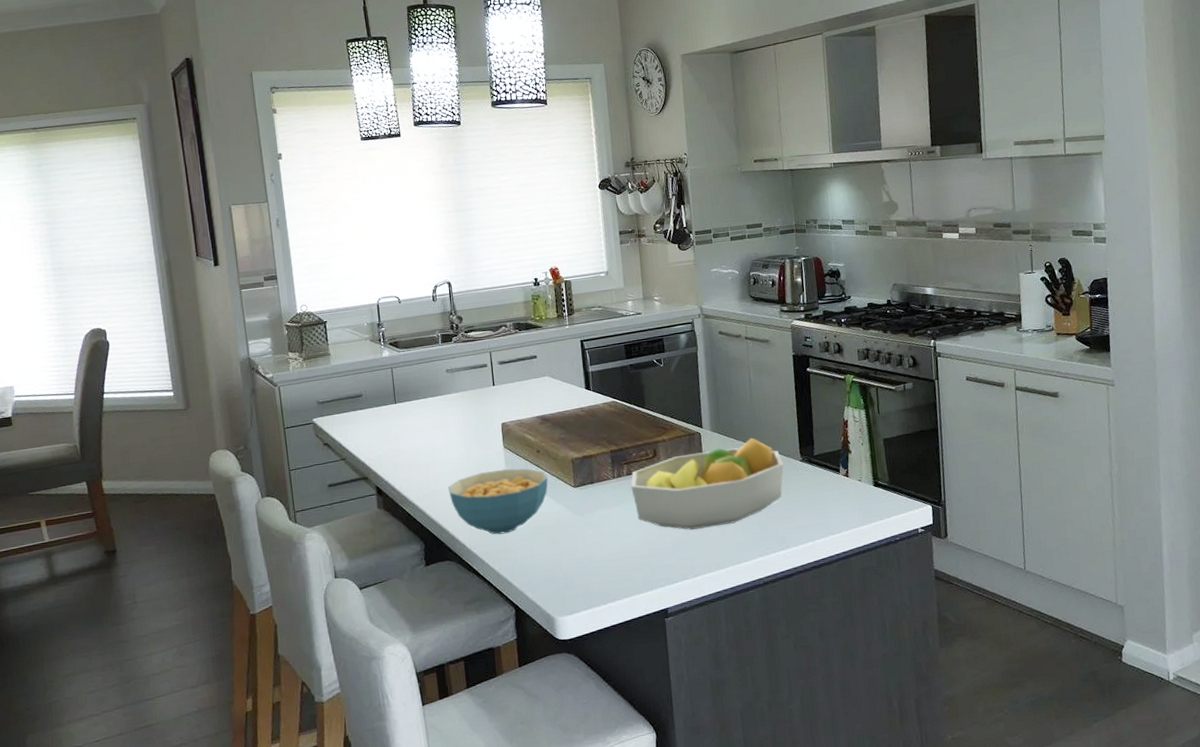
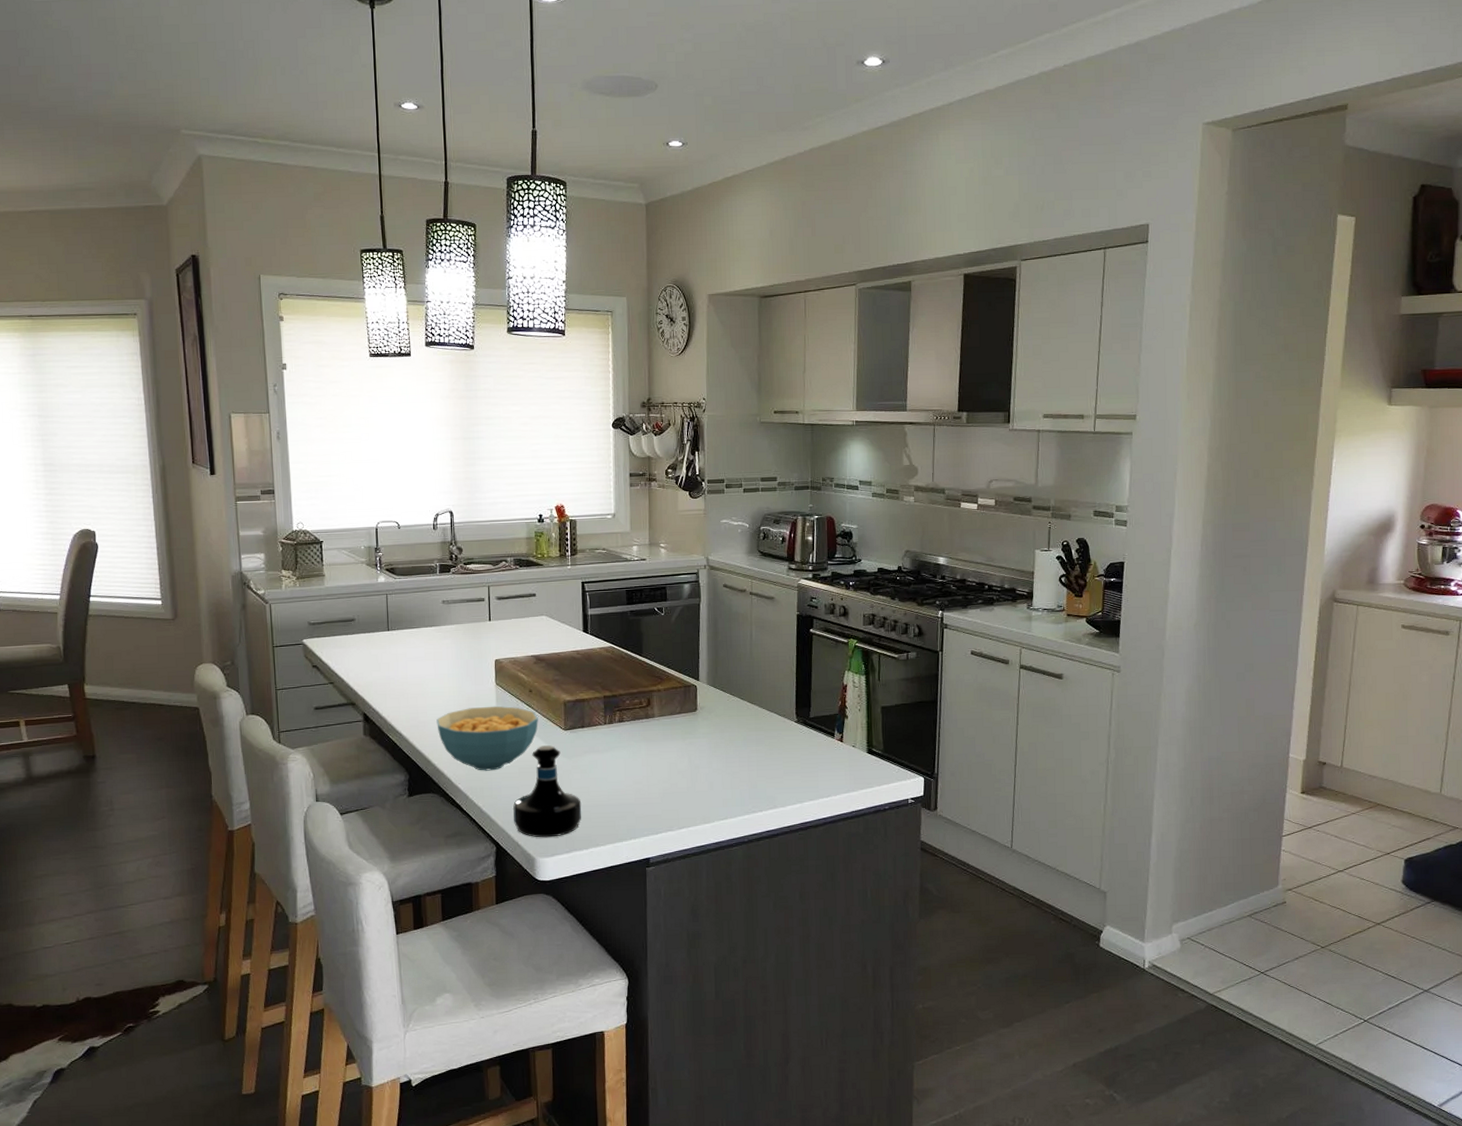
tequila bottle: none [528,503,598,597] -> present [512,745,582,838]
fruit bowl: present [630,437,784,530] -> none [622,694,778,783]

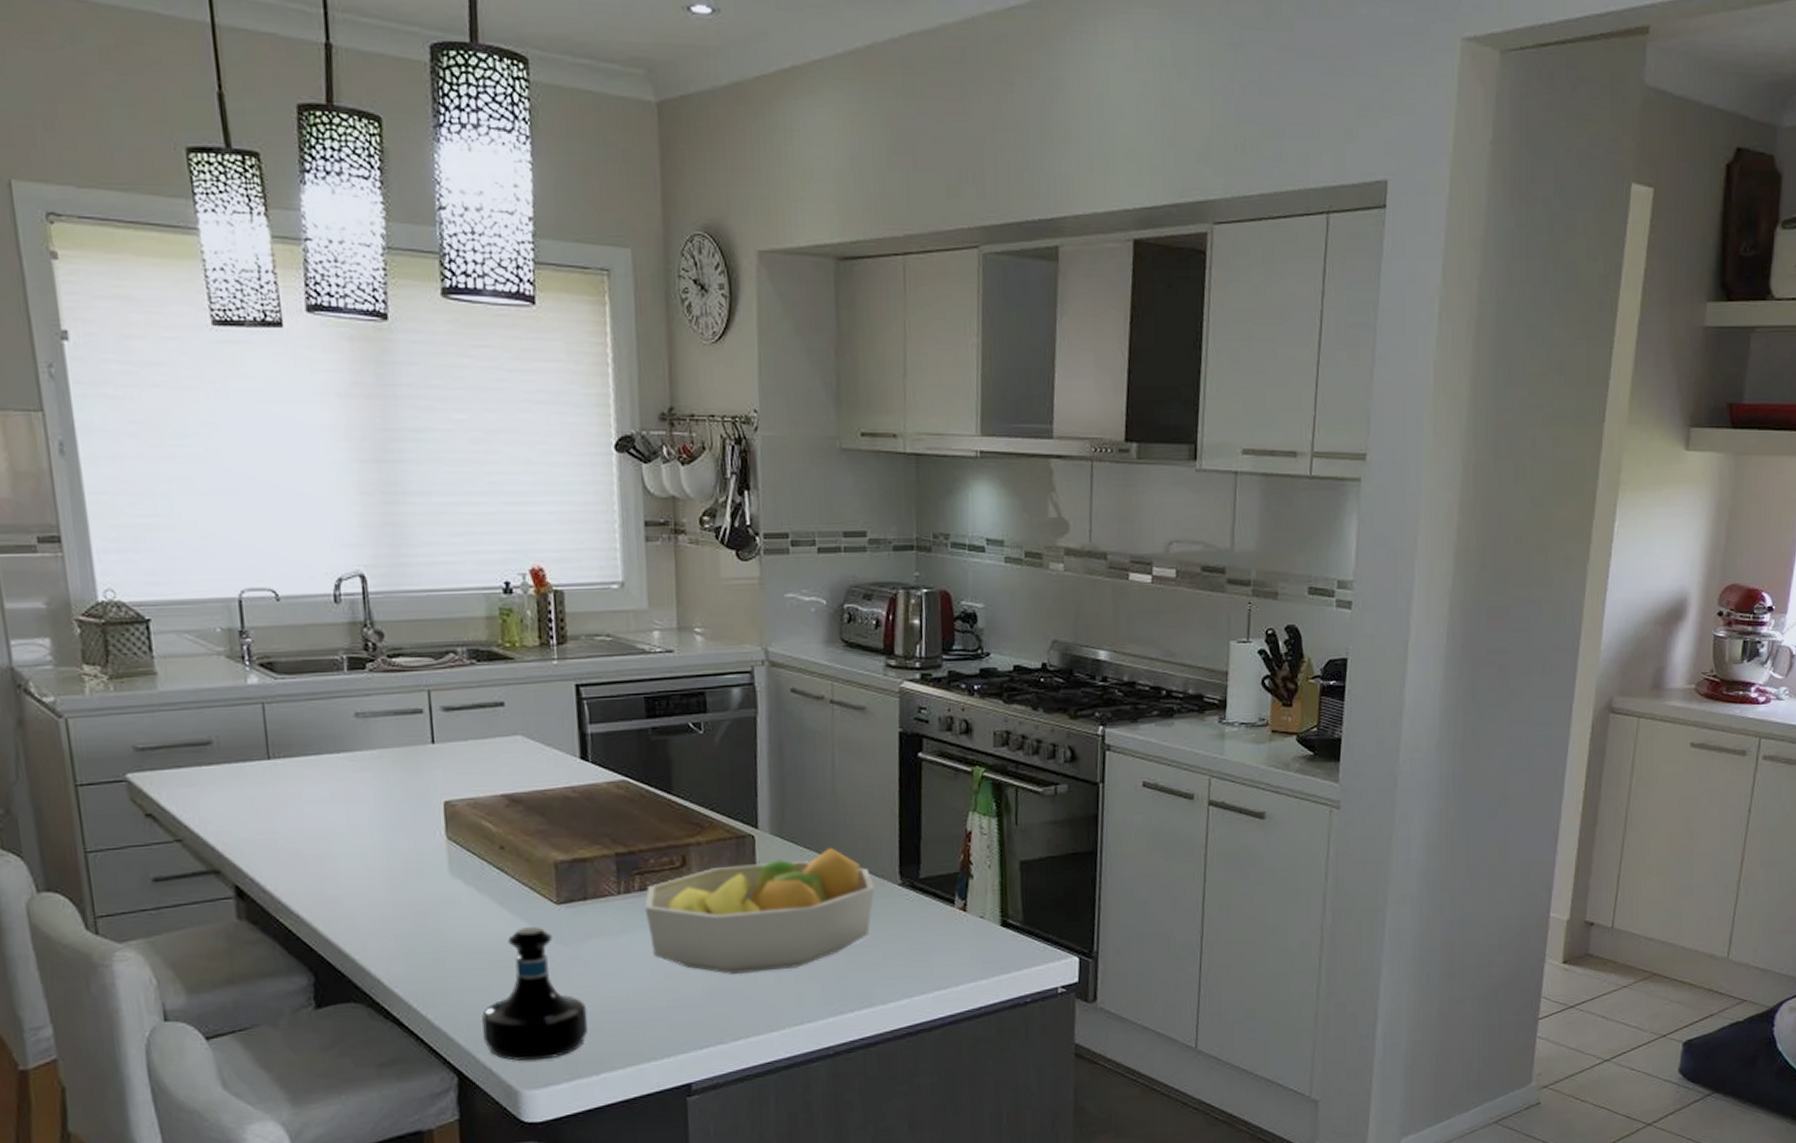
cereal bowl: present [436,706,538,771] -> none [354,870,516,968]
fruit bowl: none [622,694,778,783] -> present [644,847,874,975]

